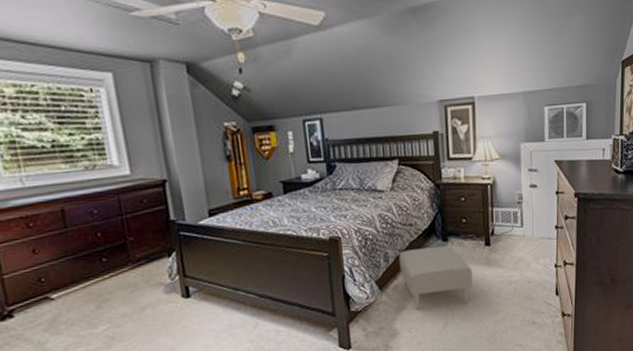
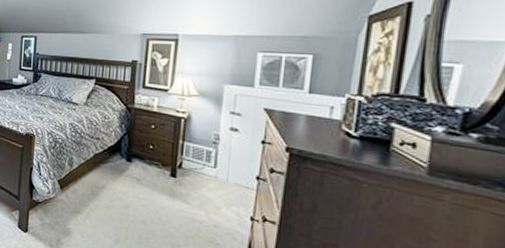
ottoman: present [399,245,473,310] -> none [81,160,154,226]

